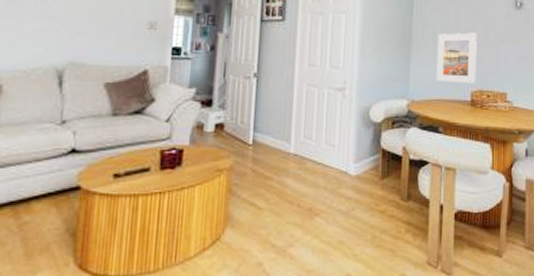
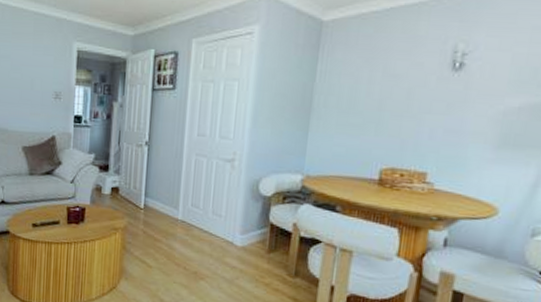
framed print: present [437,32,477,84] -> none [338,100,395,161]

